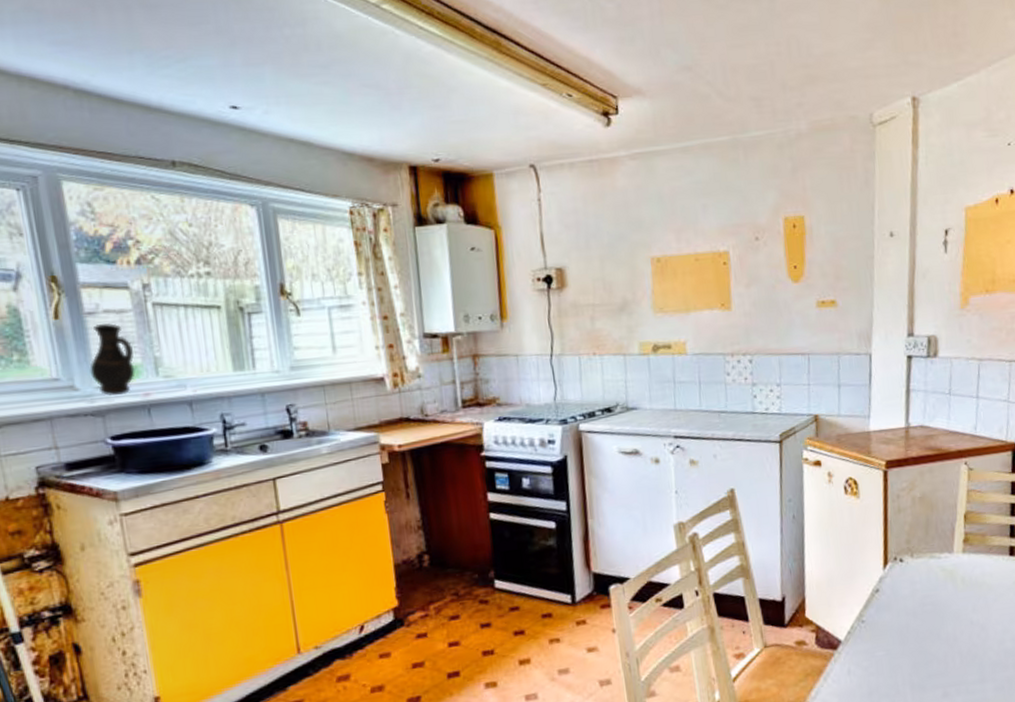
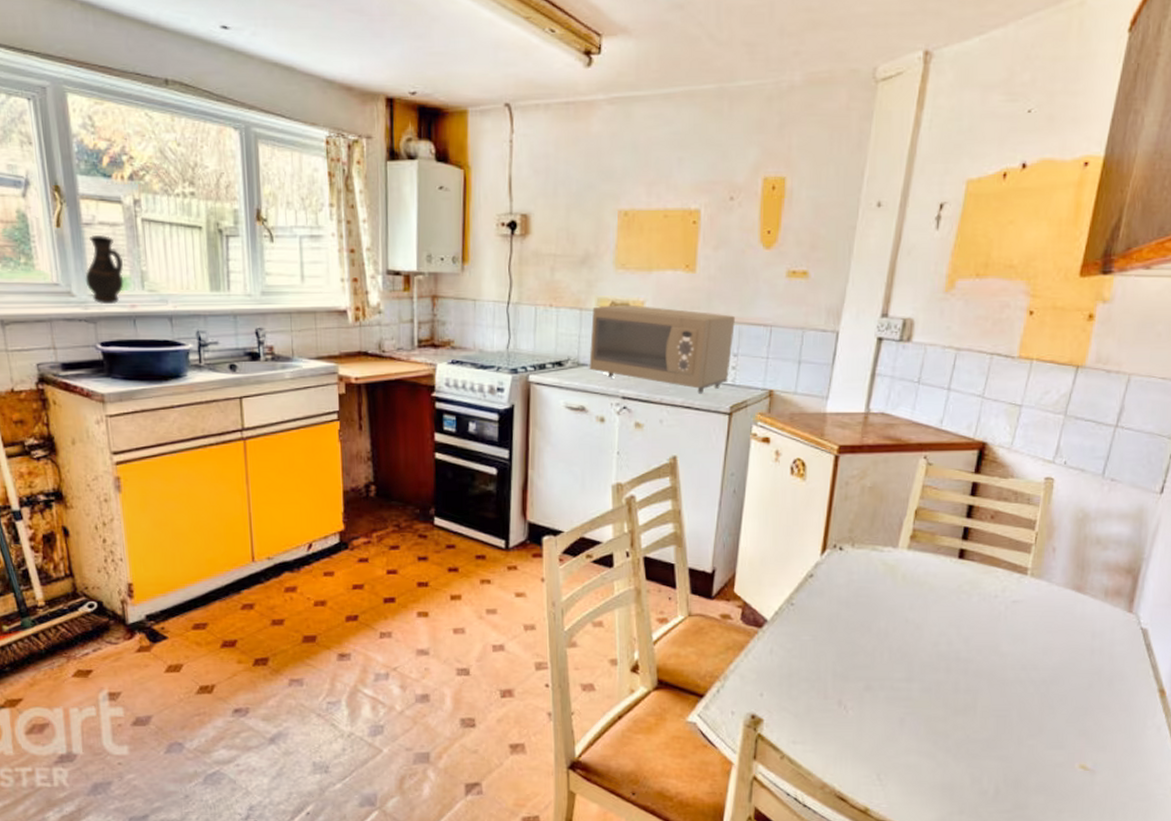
microwave: none [636,346,775,426] -> present [589,304,735,394]

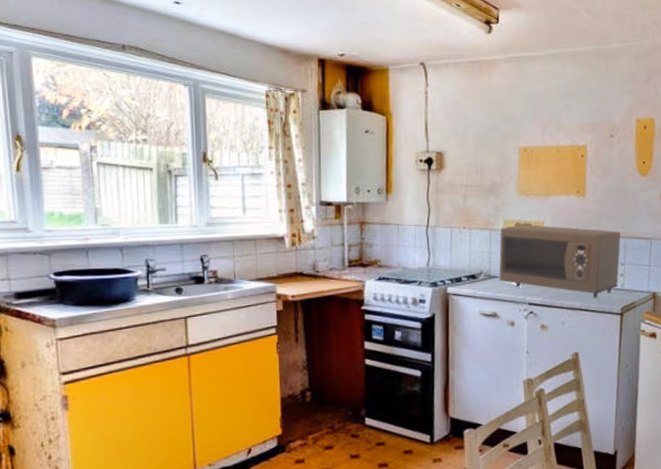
jug: present [85,235,124,305] -> none [41,178,78,239]

